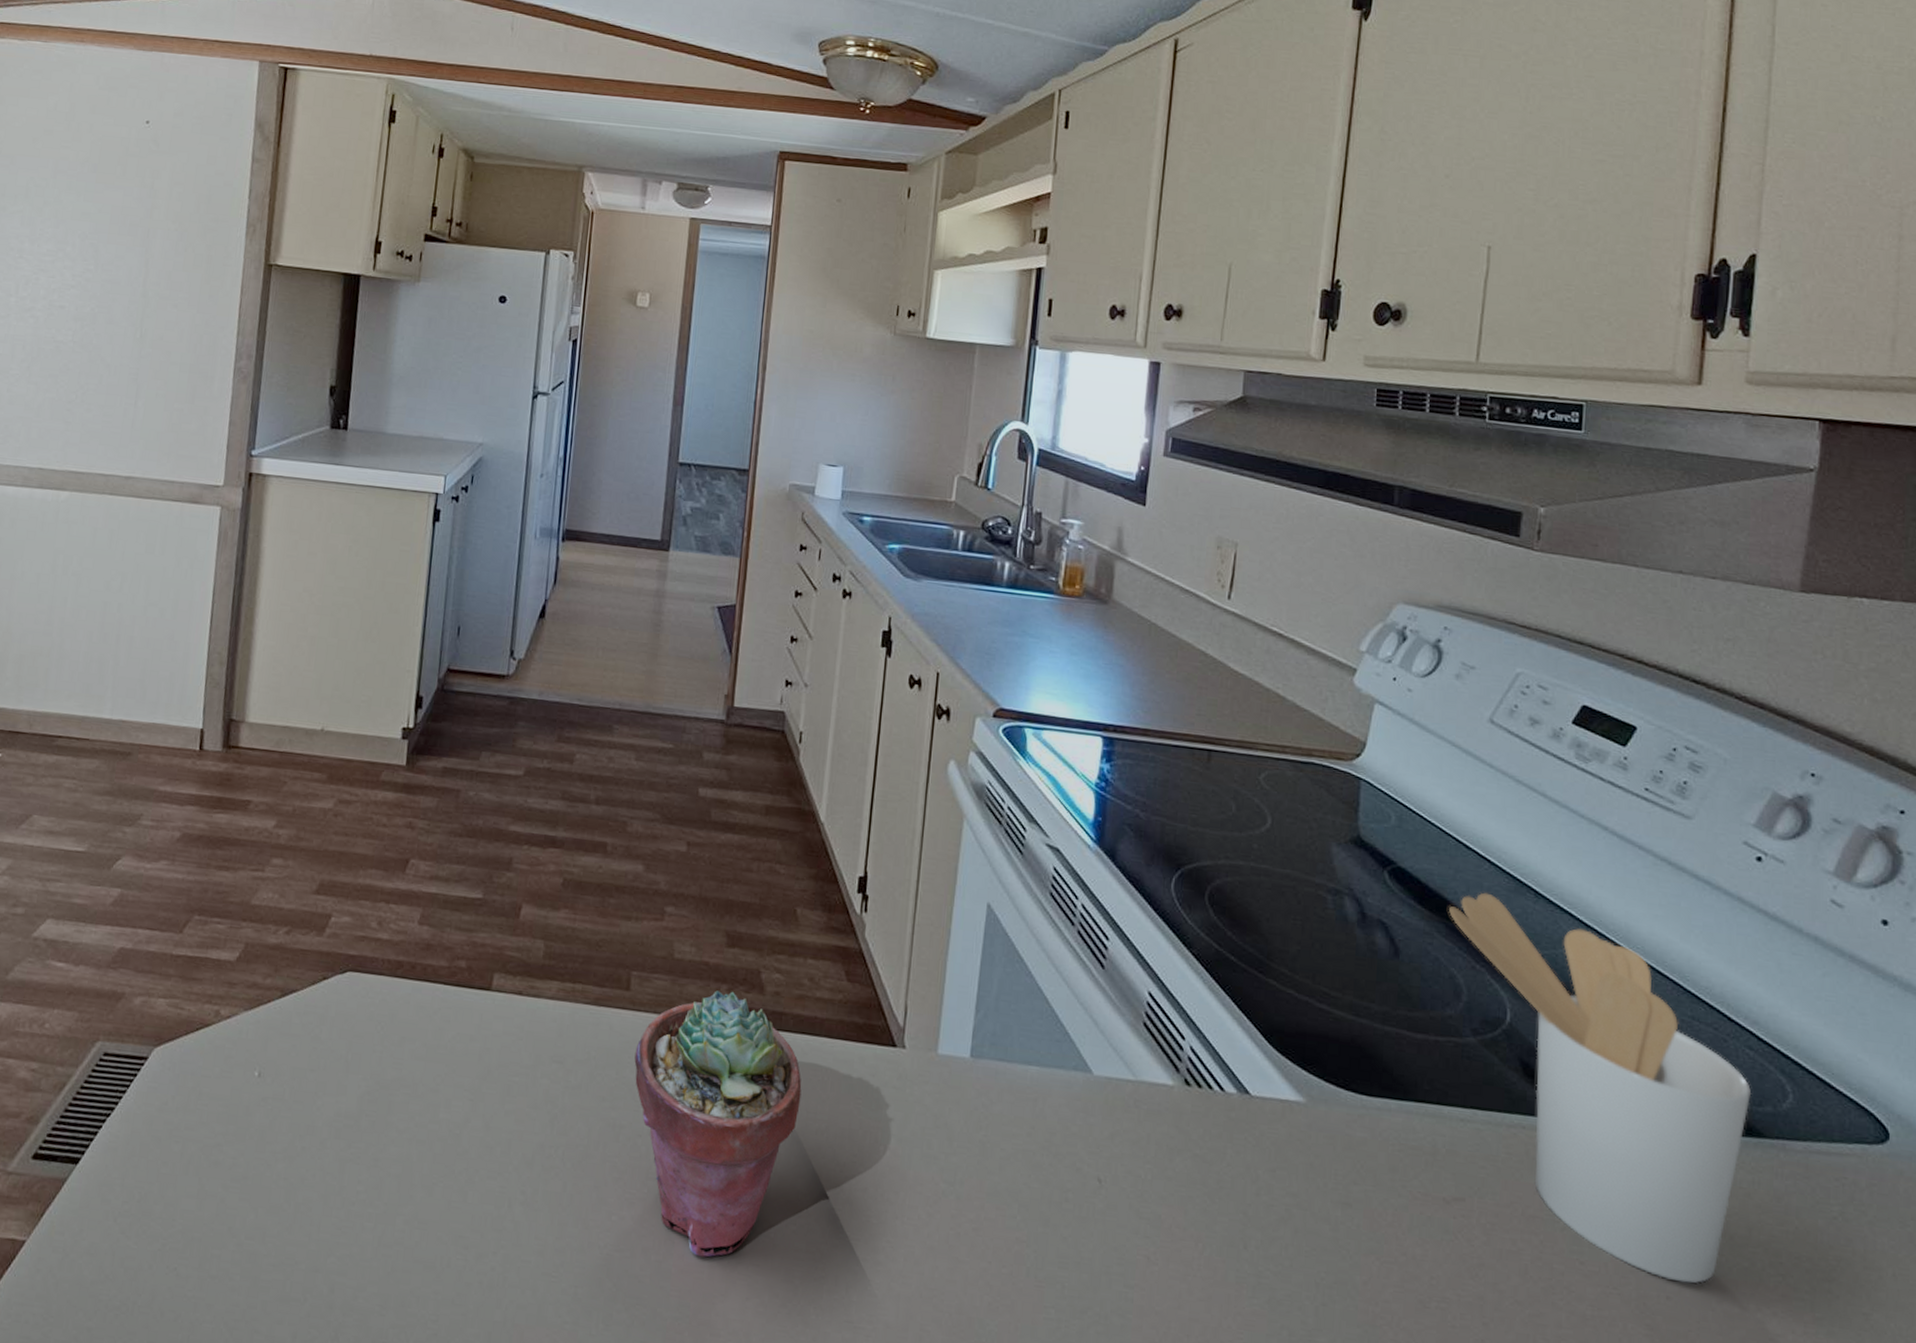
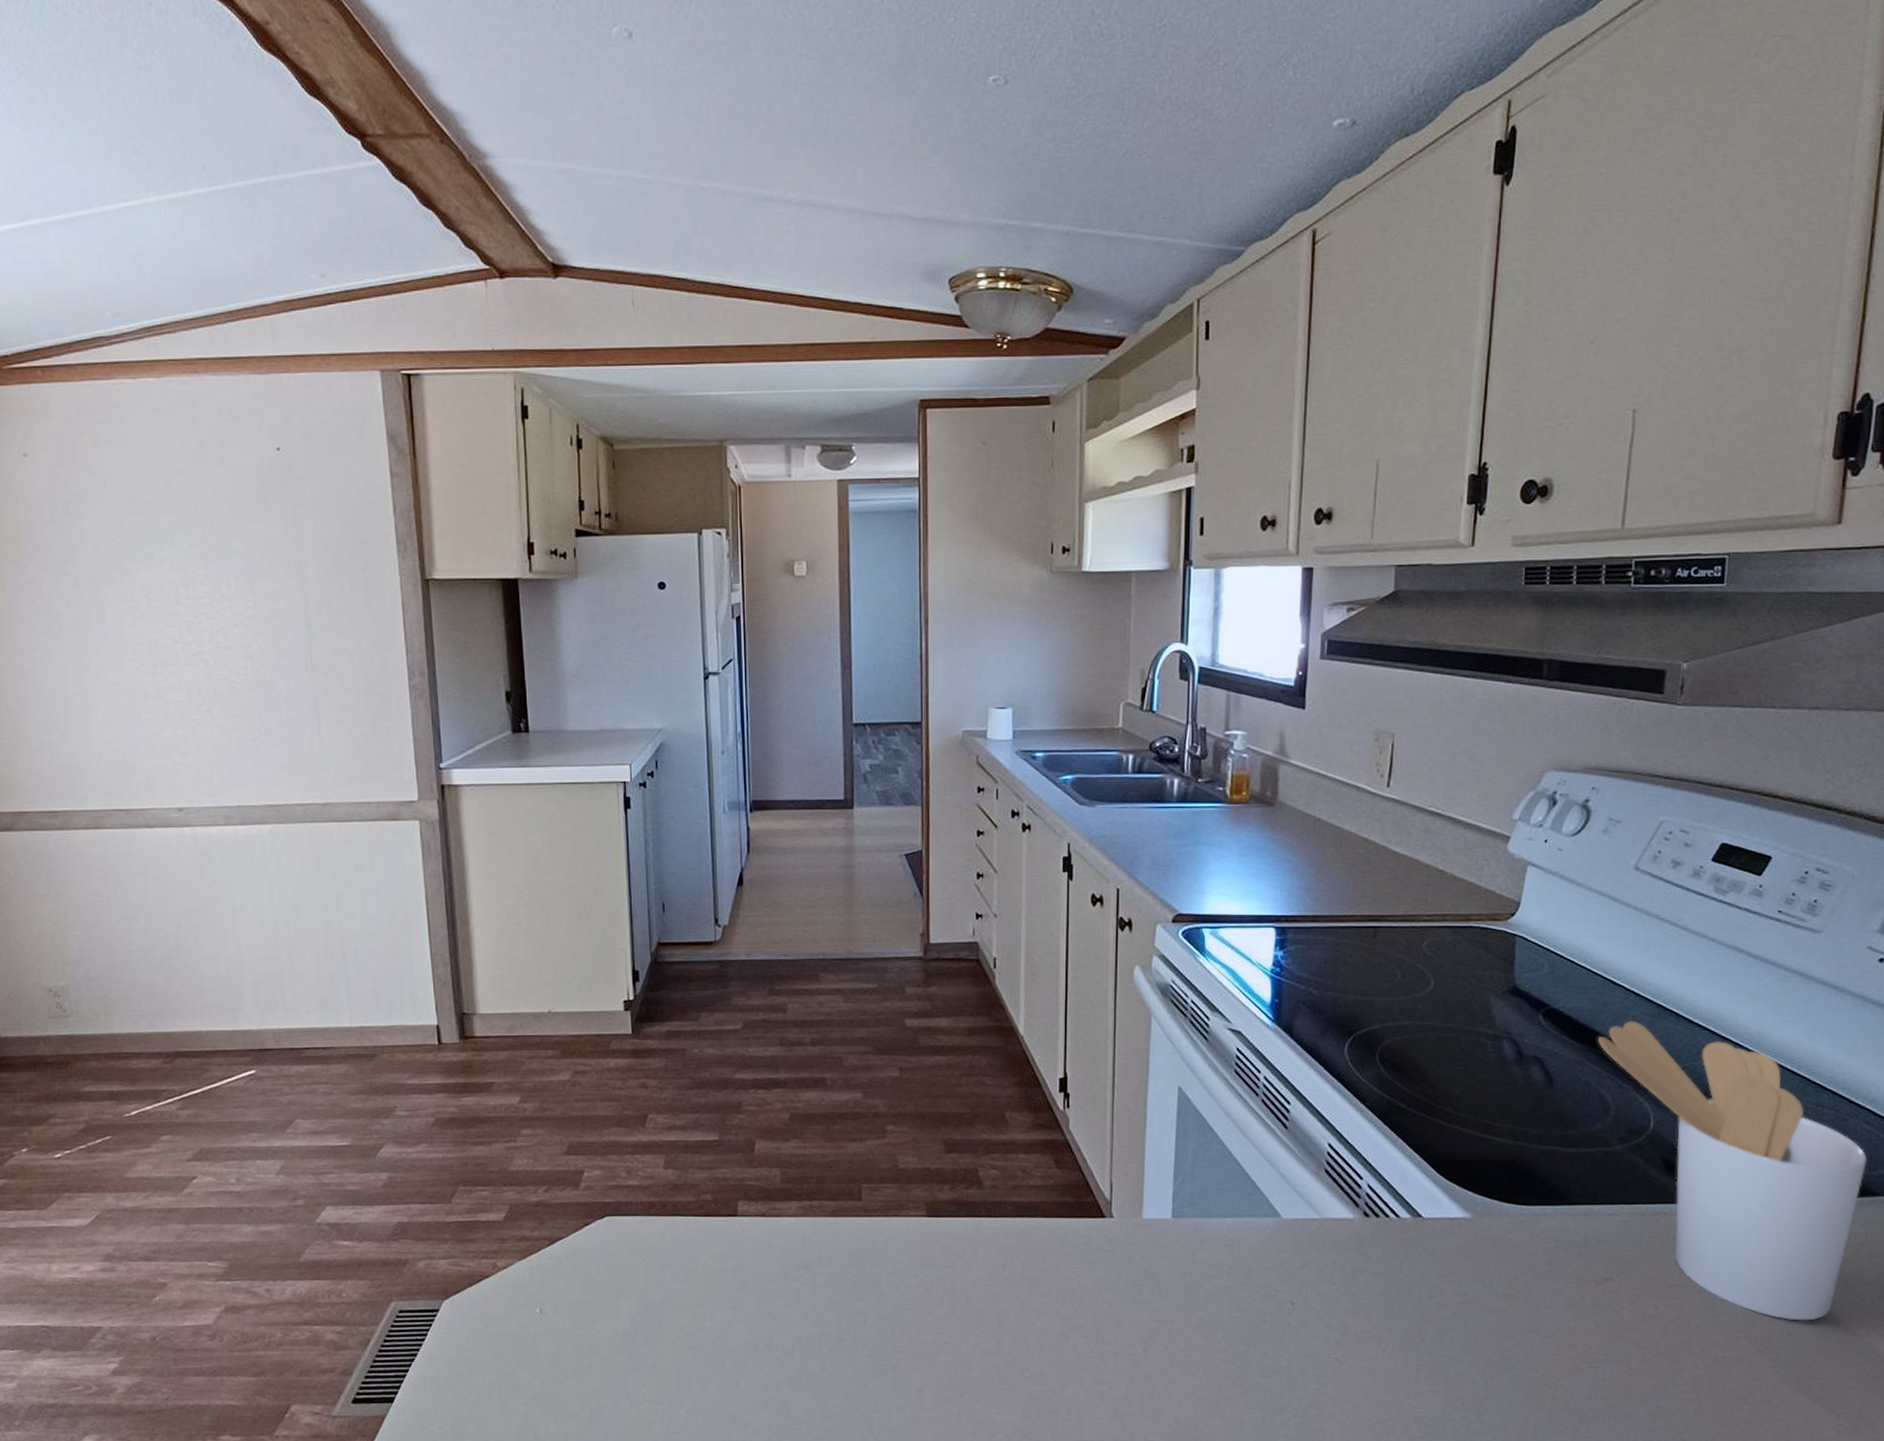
potted succulent: present [634,990,802,1258] -> none [873,1190,1024,1407]

